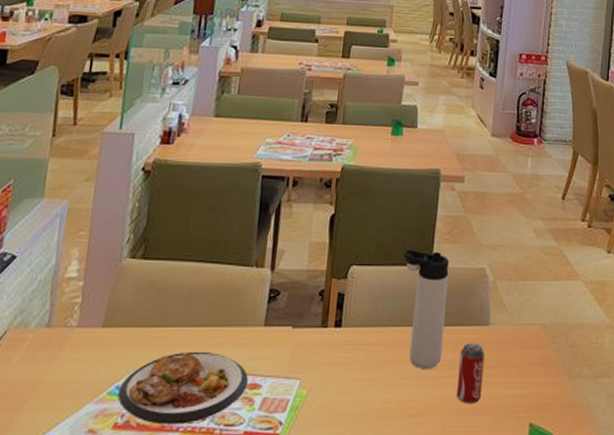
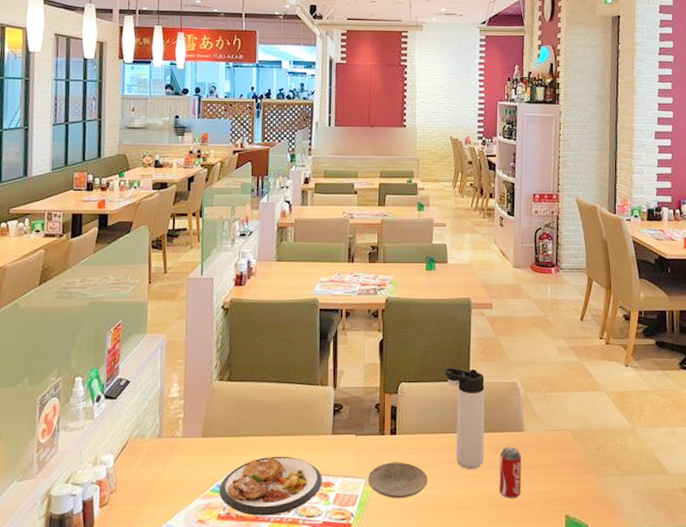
plate: none [303,360,374,404] -> present [368,462,428,499]

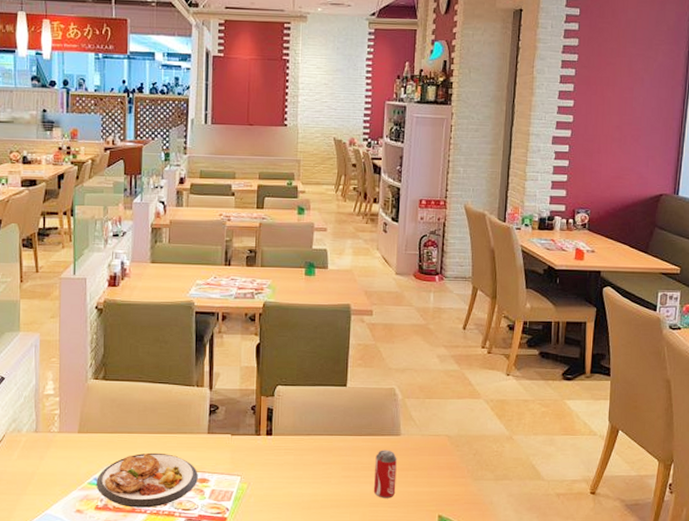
plate: present [368,462,428,499] -> none [243,461,303,496]
thermos bottle: present [444,367,485,470] -> none [322,372,363,471]

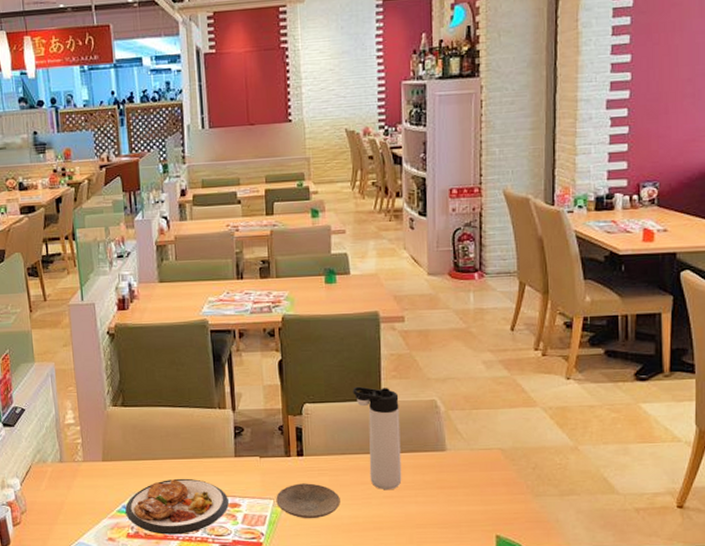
plate: none [243,461,303,496] -> present [276,483,340,519]
thermos bottle: none [322,372,363,471] -> present [352,386,402,490]
beverage can: present [373,450,397,498] -> none [419,467,445,519]

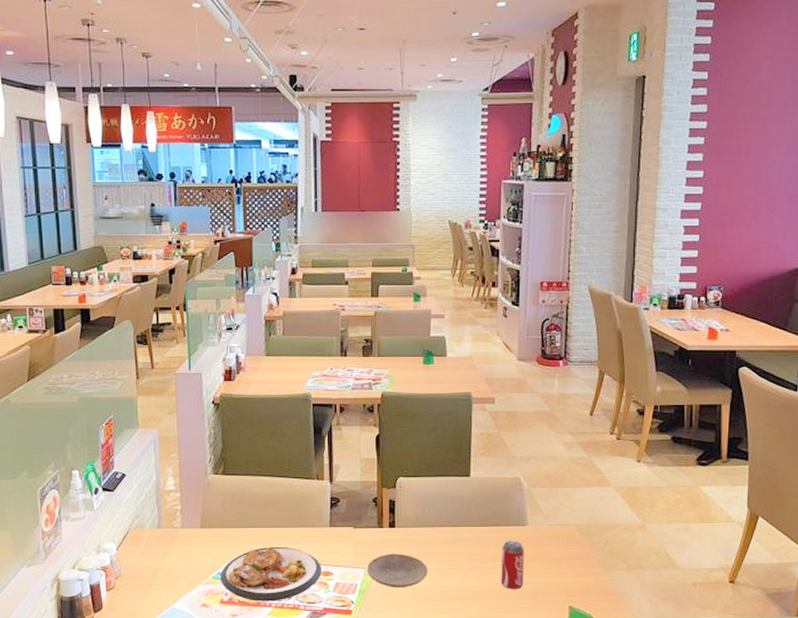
thermos bottle: present [352,386,402,490] -> none [444,462,486,562]
beverage can: none [419,467,445,519] -> present [500,540,524,590]

